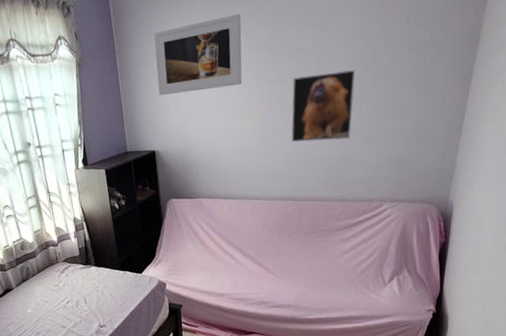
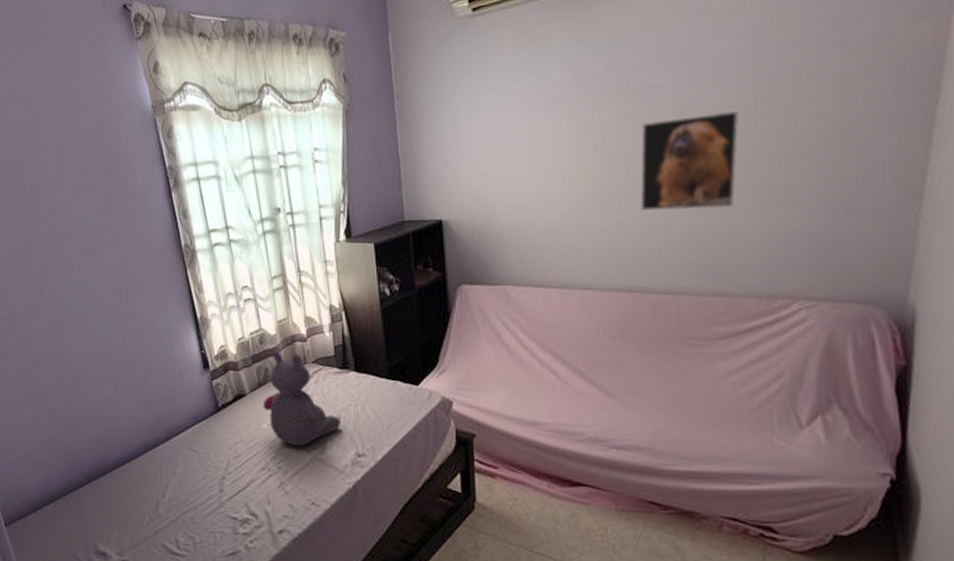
stuffed bear: none [26,255,87,324] -> present [262,352,341,447]
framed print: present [154,13,242,96] -> none [445,42,567,150]

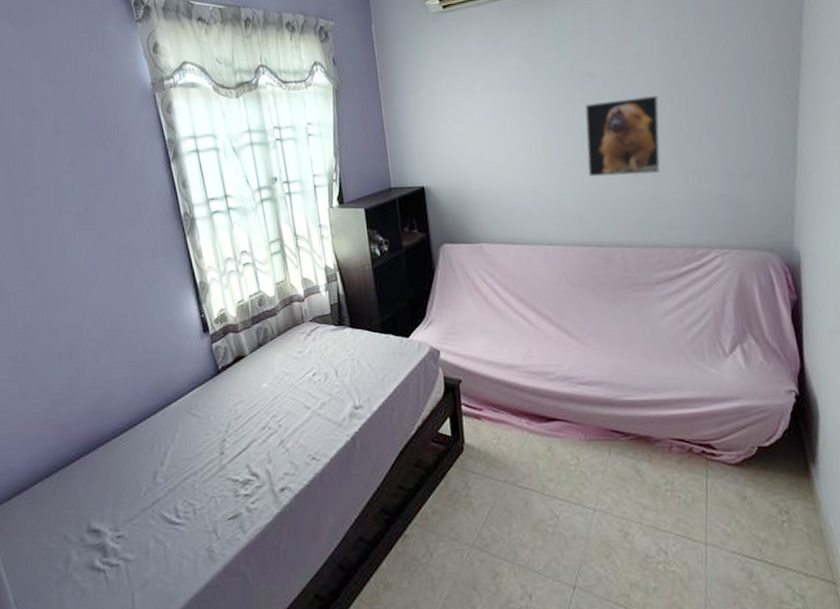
stuffed bear: present [262,352,341,447] -> none [262,312,338,404]

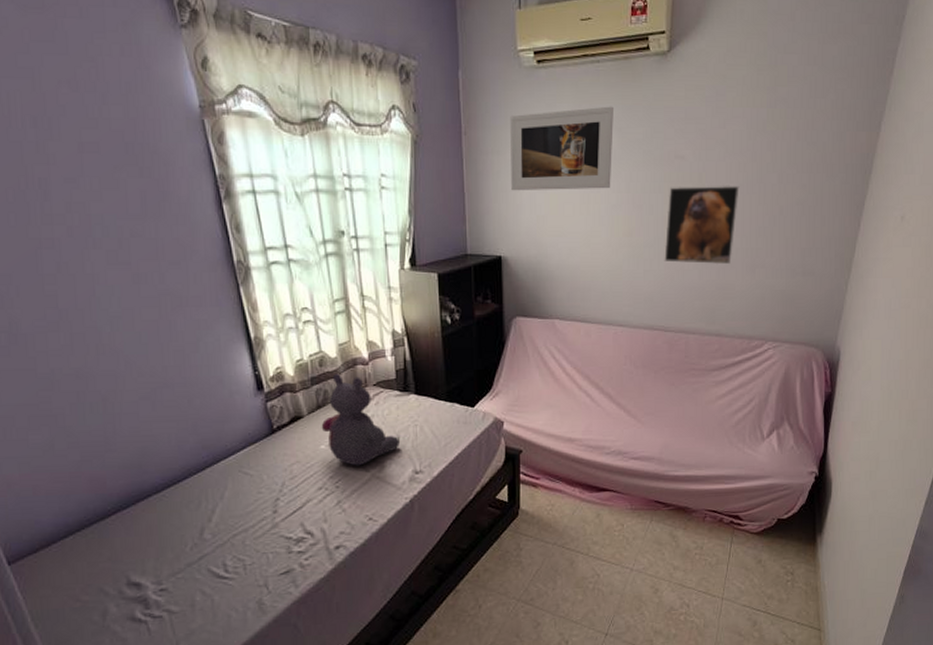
stuffed bear: none [262,312,338,404] -> present [321,374,400,466]
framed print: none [422,37,526,125] -> present [510,106,613,191]

